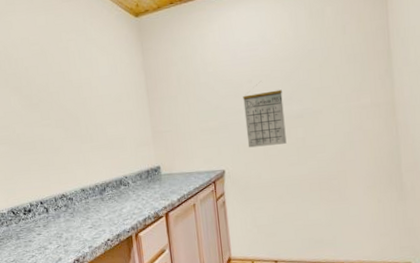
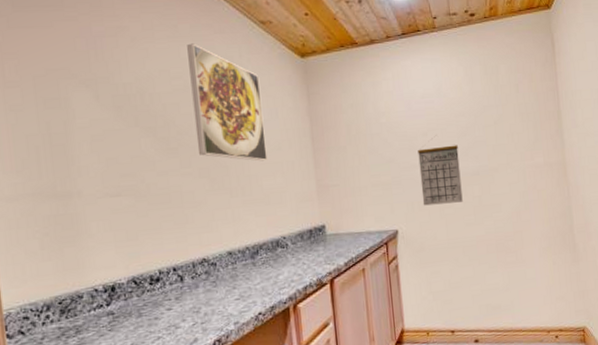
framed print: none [41,13,110,112] -> present [187,43,268,162]

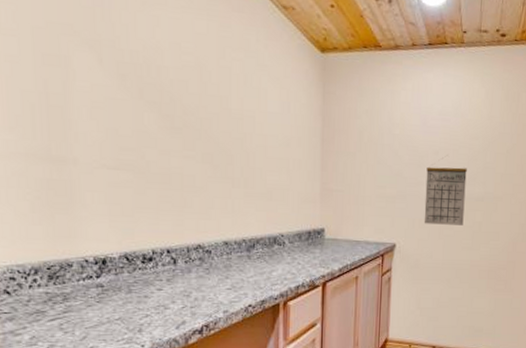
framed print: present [187,43,268,162] -> none [202,18,275,156]

